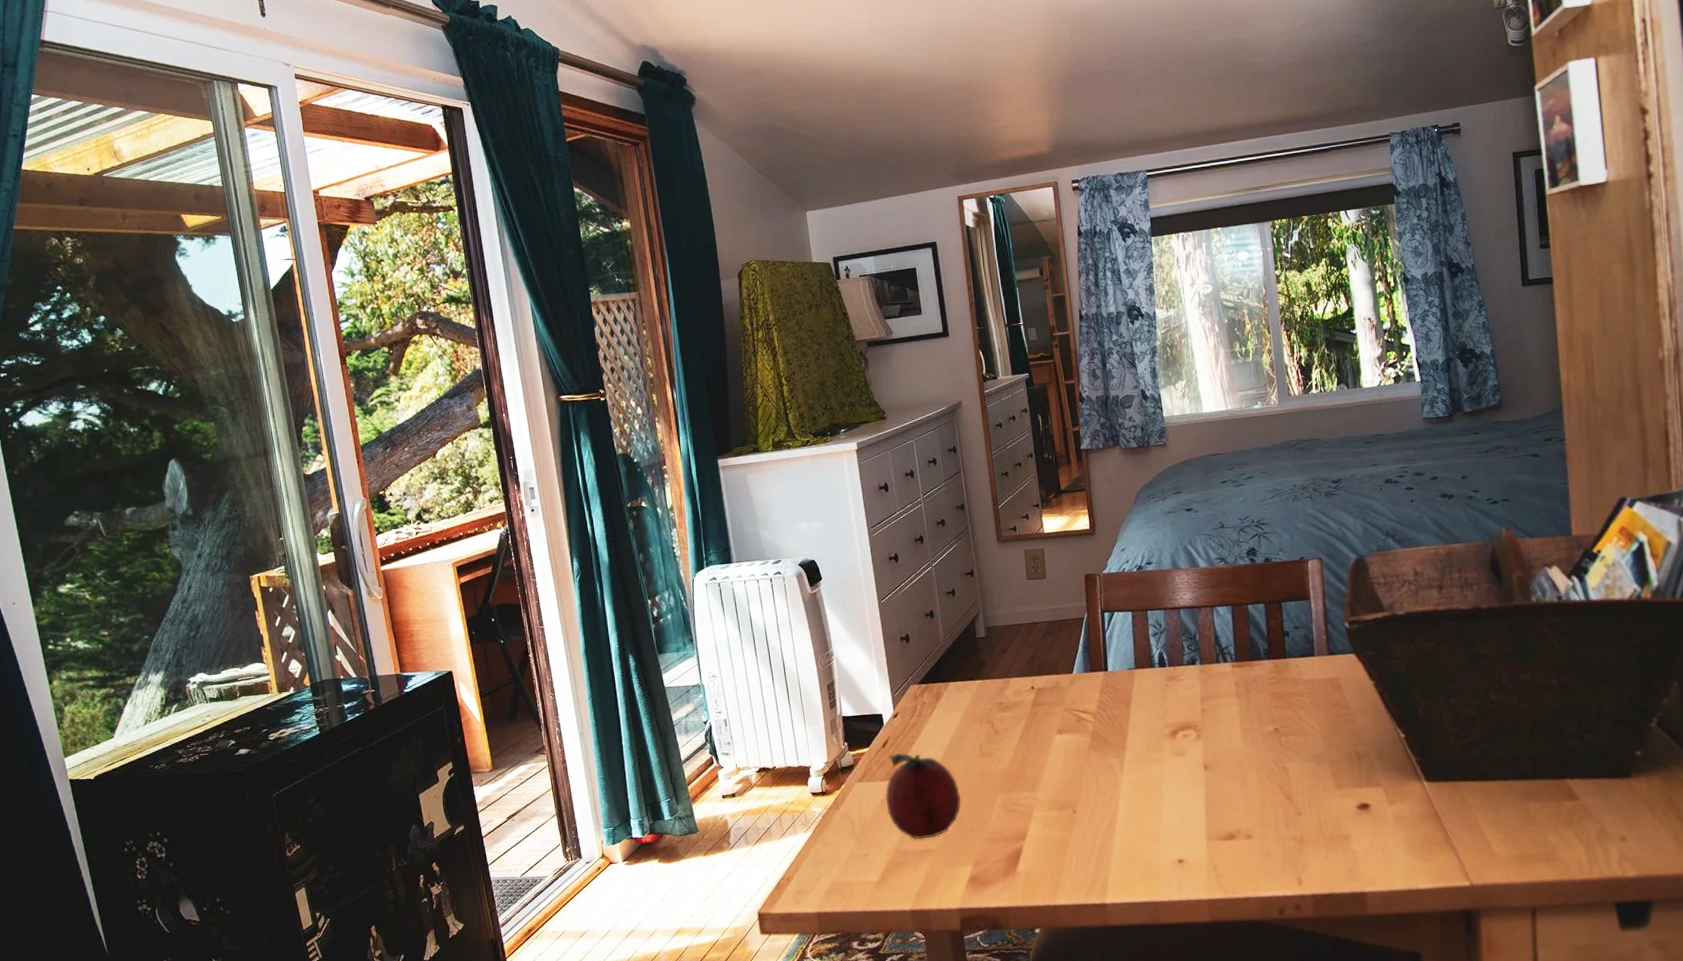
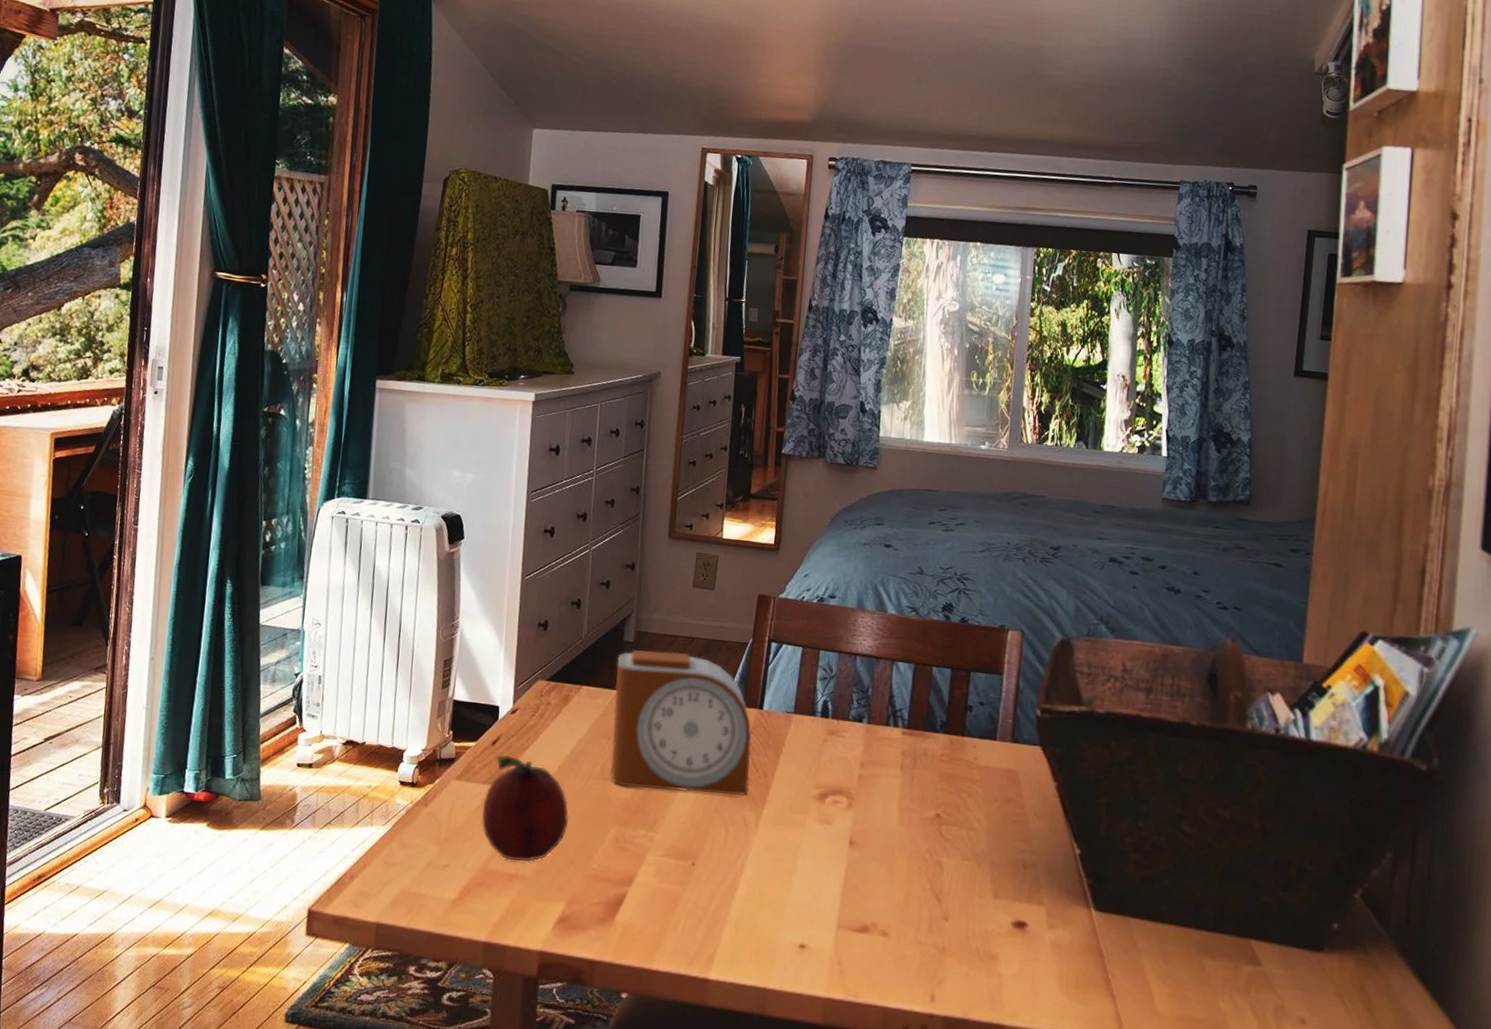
alarm clock: none [974,637,1110,760] -> present [610,650,752,796]

